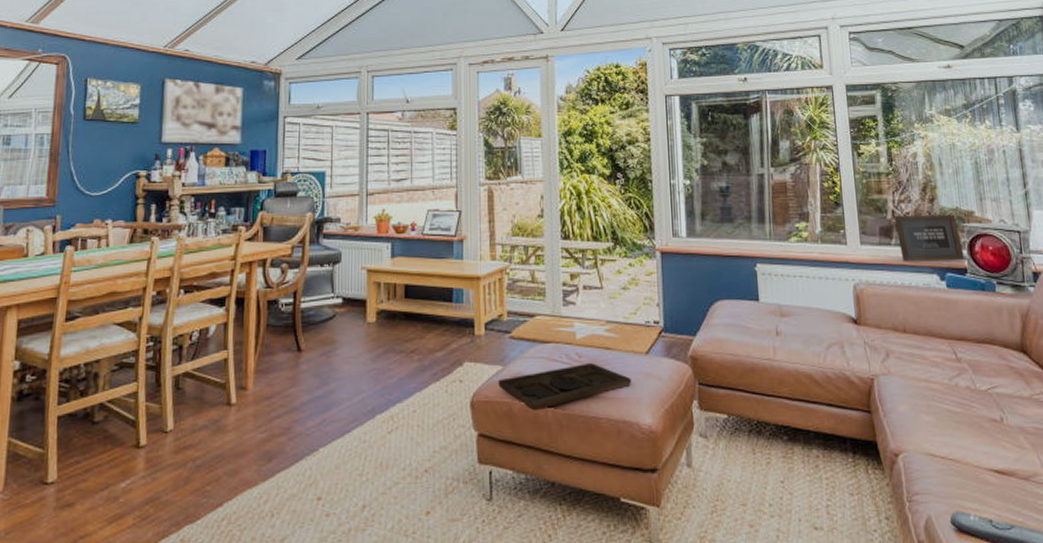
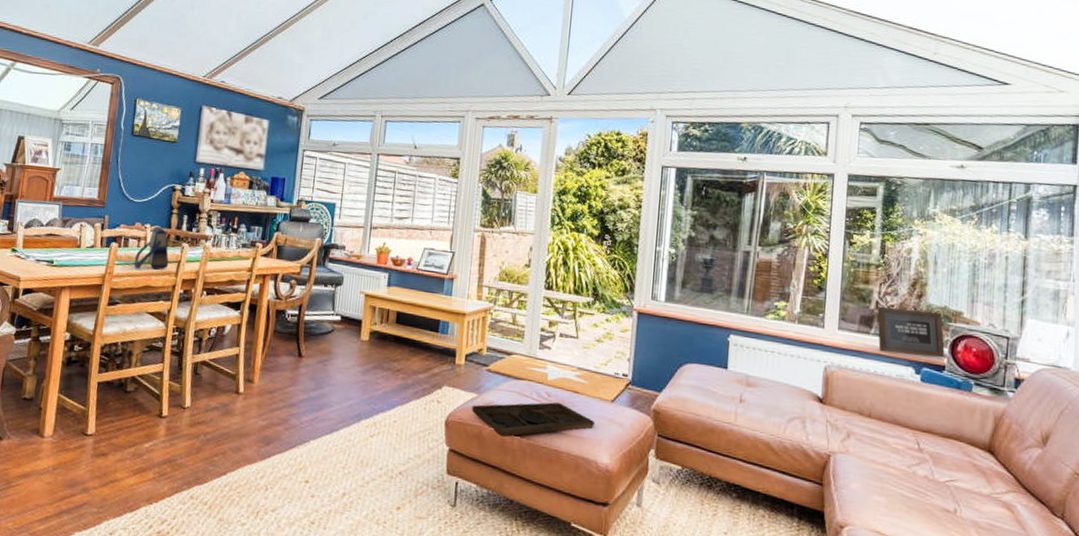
handbag: none [94,220,137,273] -> present [134,226,169,270]

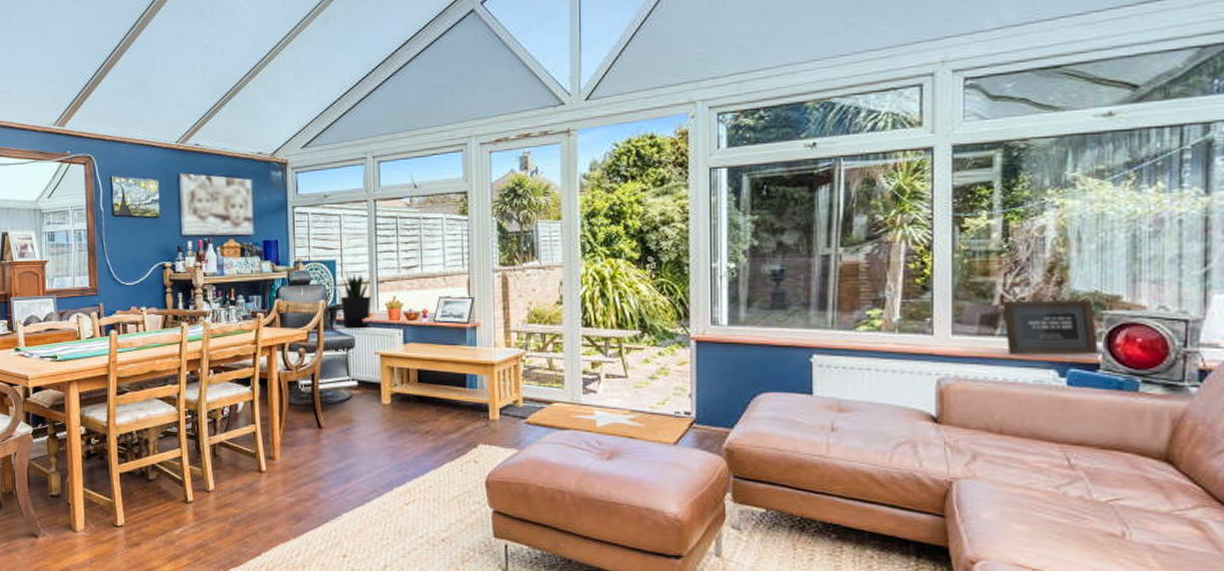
handbag: present [134,226,169,270] -> none [135,308,171,354]
planter: none [335,214,364,268] -> present [340,271,372,327]
decorative tray: present [472,402,596,438] -> none [513,451,658,494]

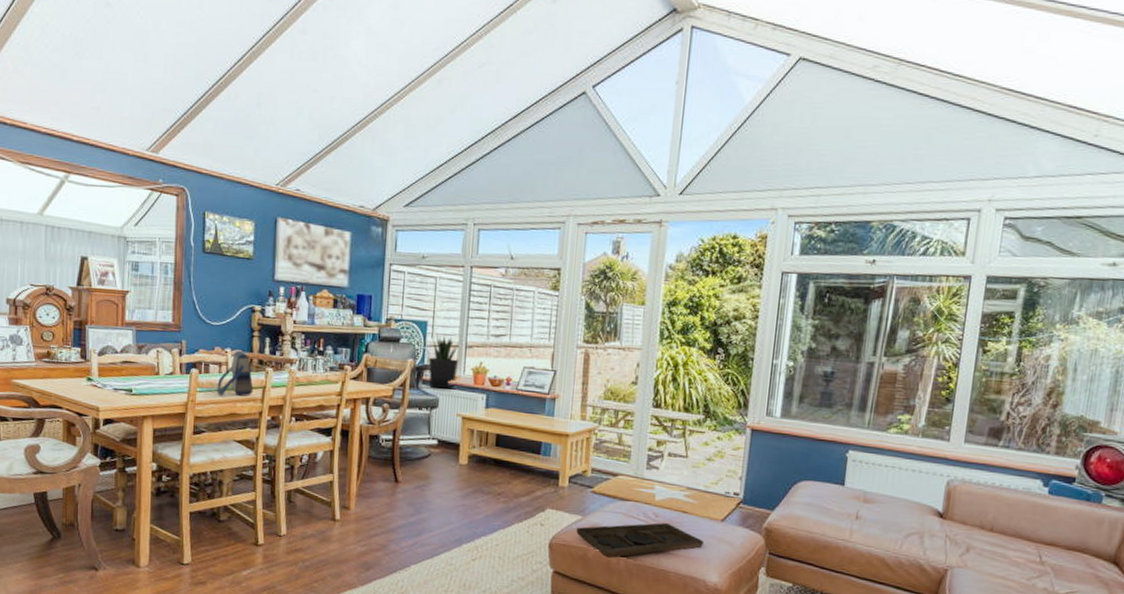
handbag: none [135,308,171,354] -> present [217,350,254,396]
decorative tray: none [513,451,658,494] -> present [576,523,705,559]
picture frame: present [1003,299,1098,355] -> none [1006,417,1078,470]

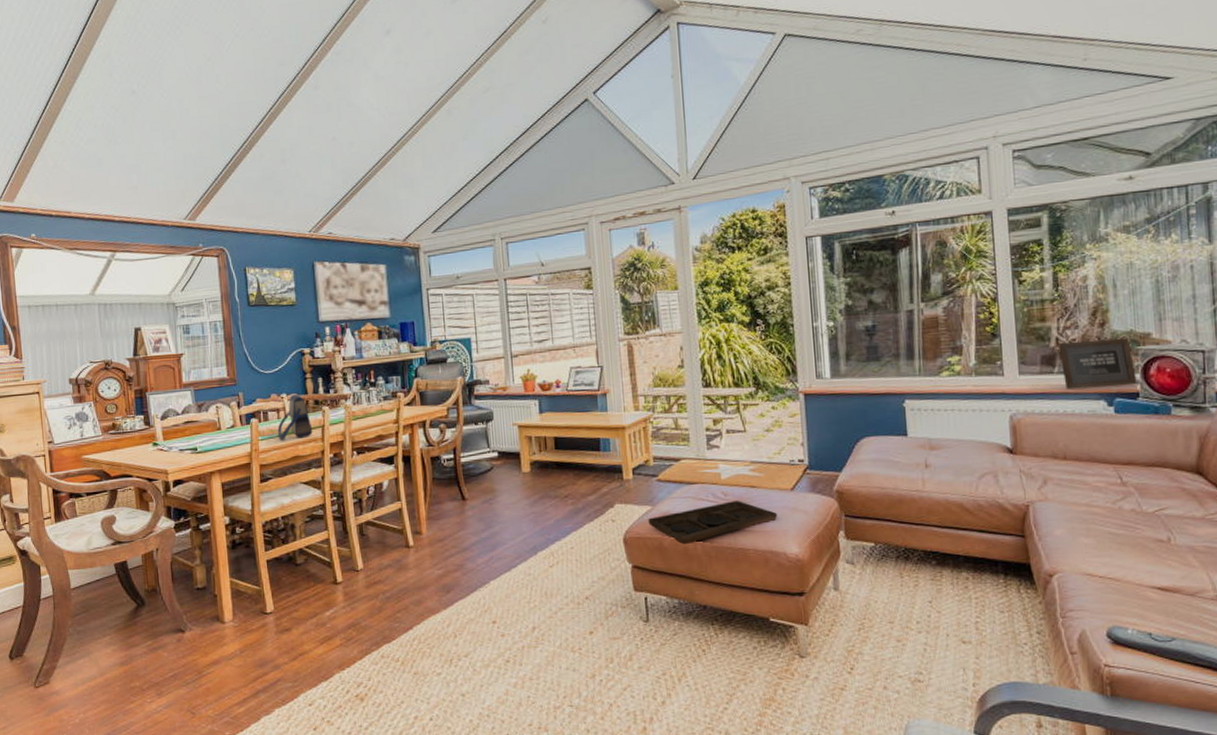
planter: present [428,333,459,390] -> none [477,348,507,402]
picture frame: none [1006,417,1078,470] -> present [1058,337,1137,390]

